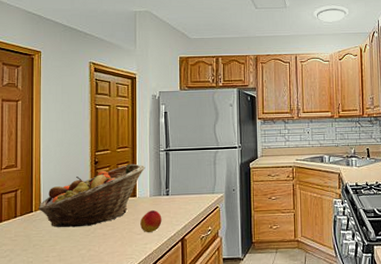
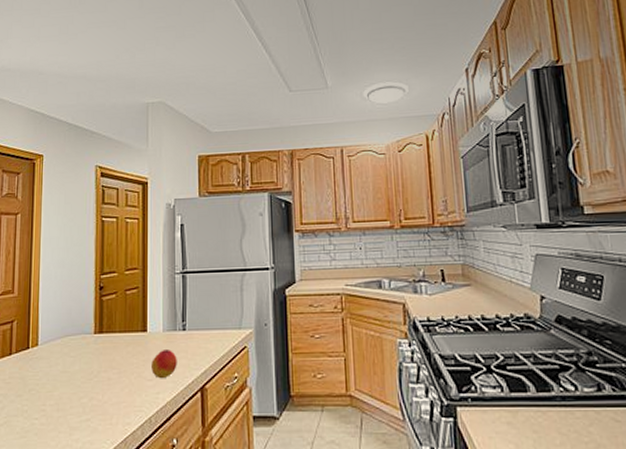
fruit basket: present [39,163,146,228] -> none [36,289,158,369]

